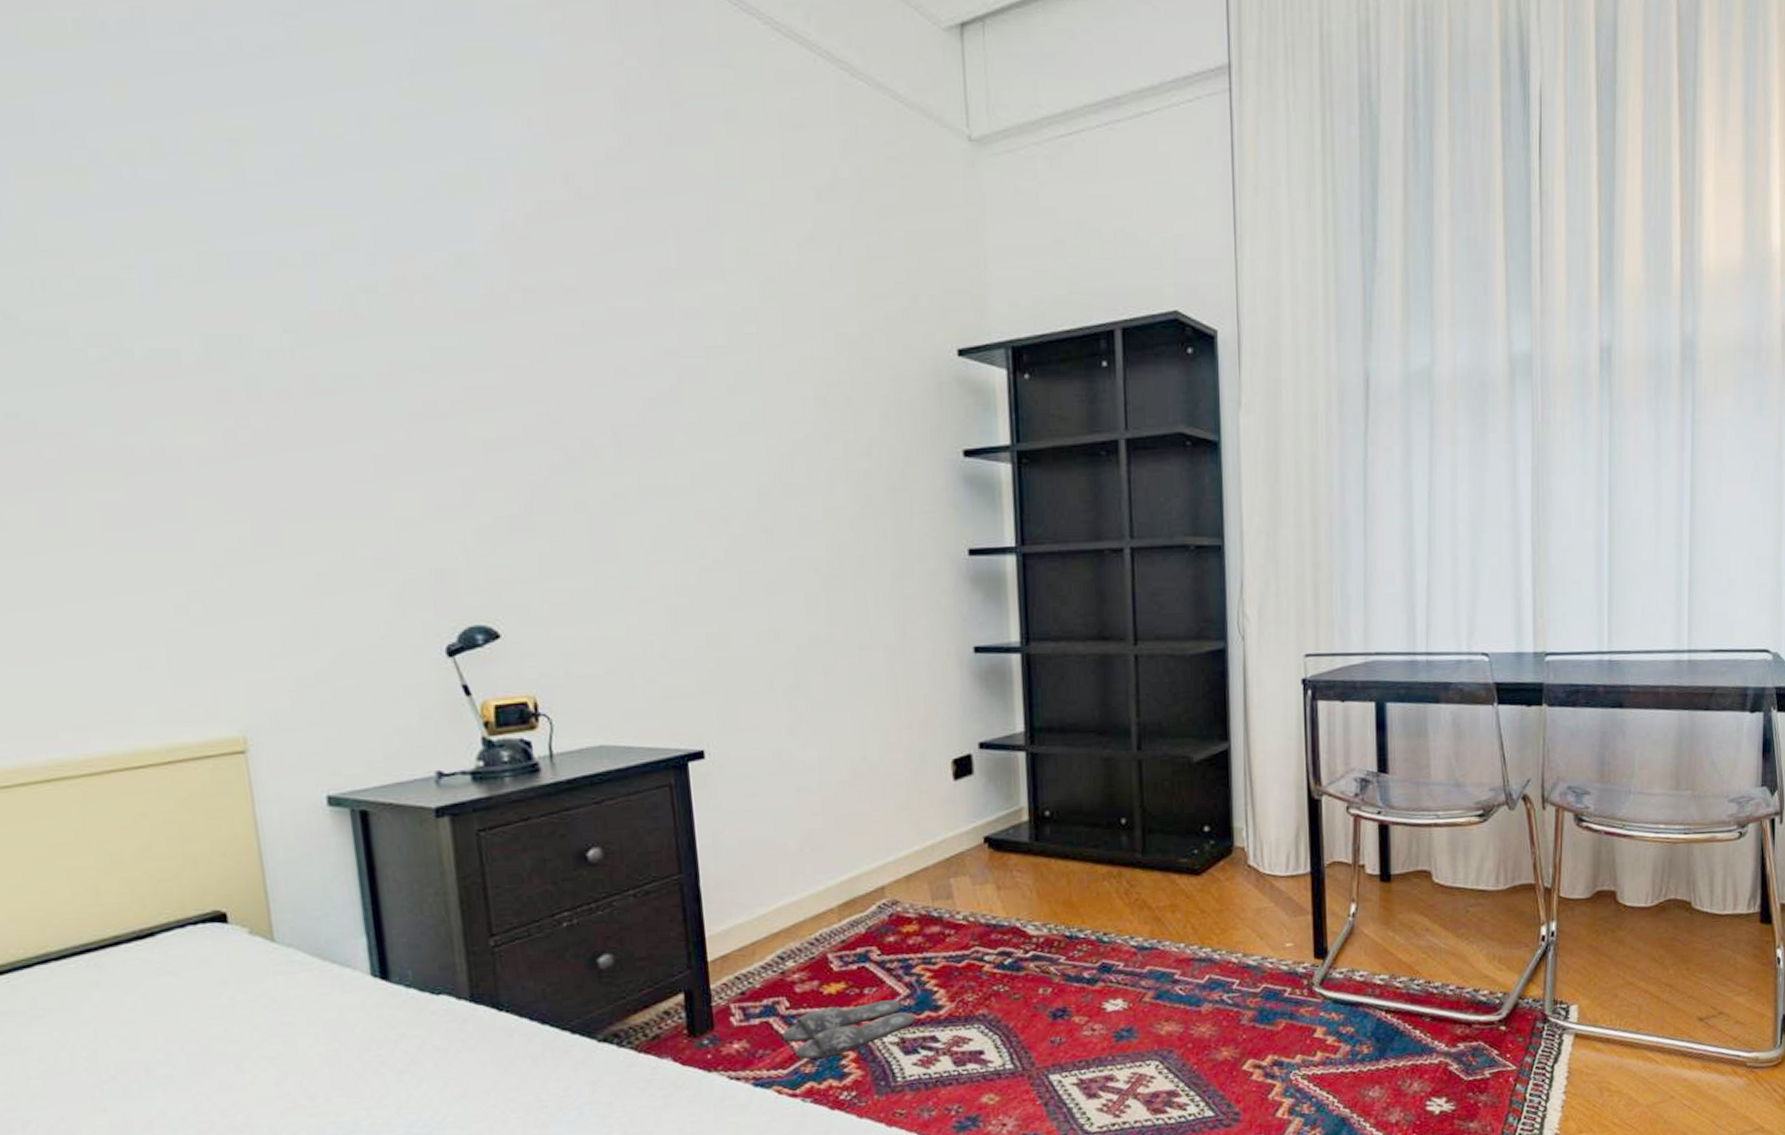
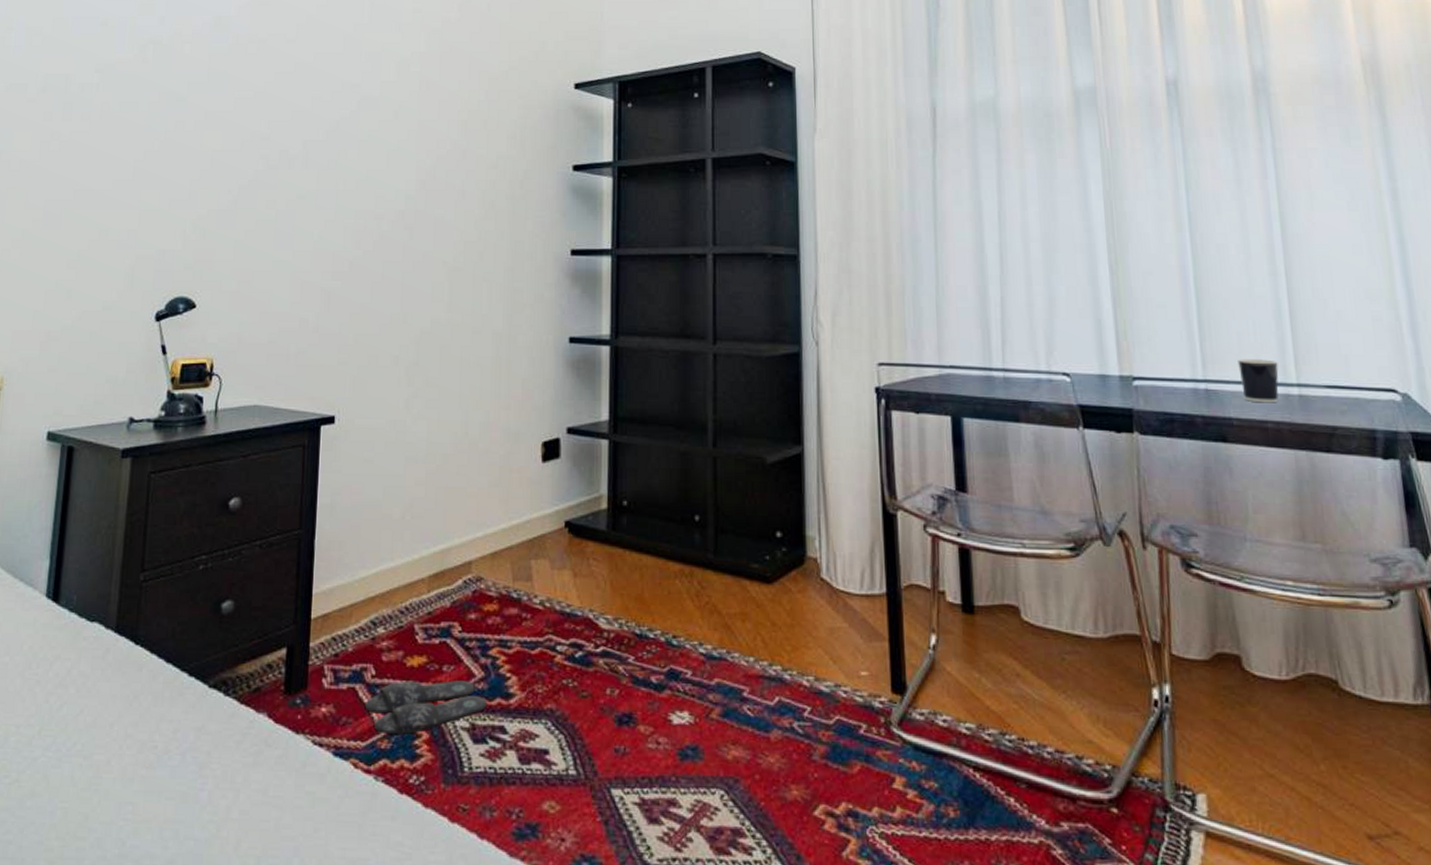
mug: none [1639,629,1674,670] -> present [1238,359,1279,403]

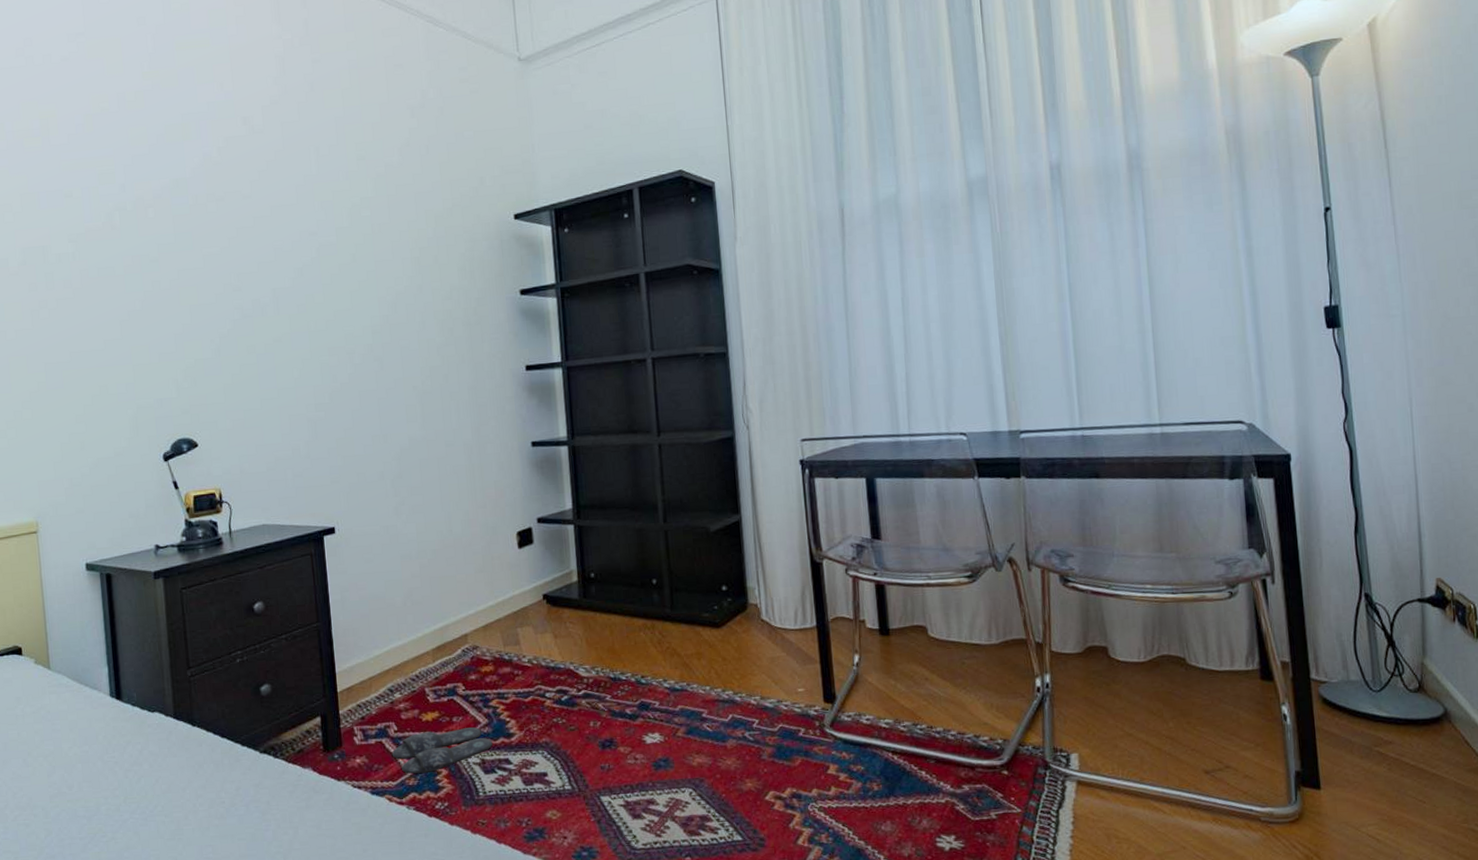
mug: present [1238,359,1279,403] -> none [1110,406,1144,443]

